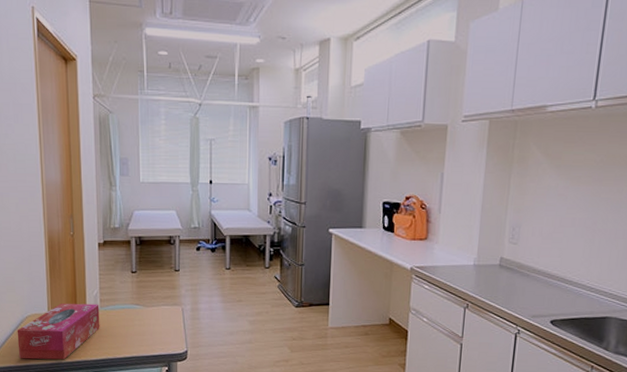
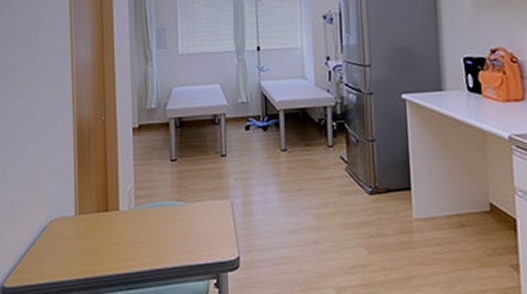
tissue box: present [17,303,100,360] -> none [39,202,135,275]

